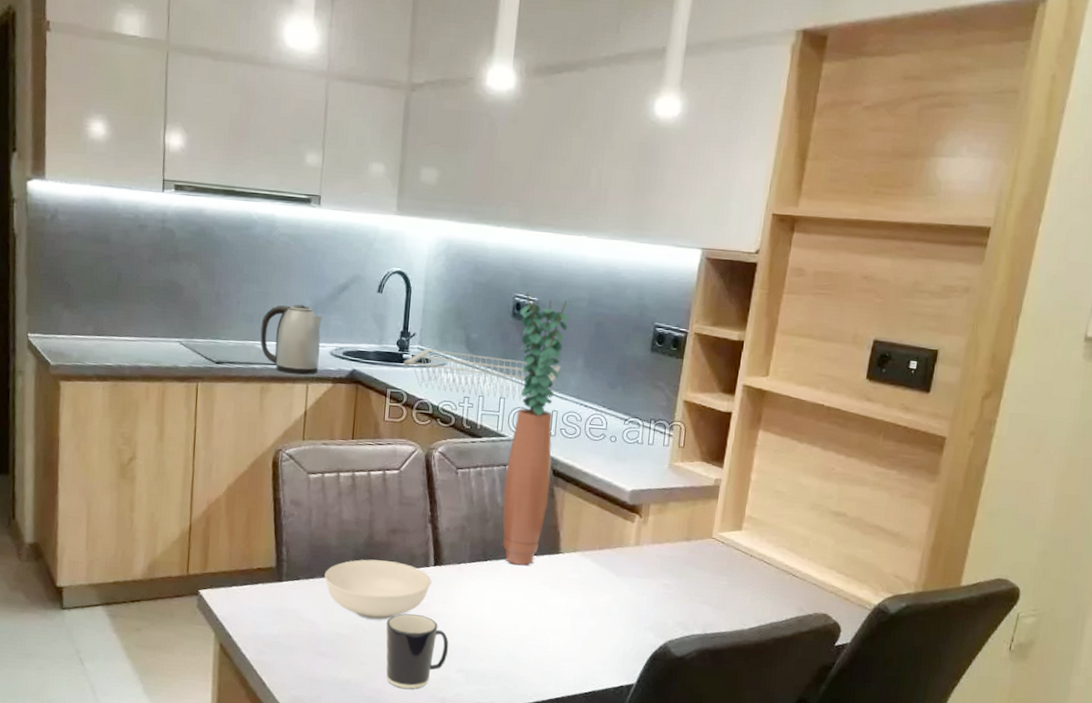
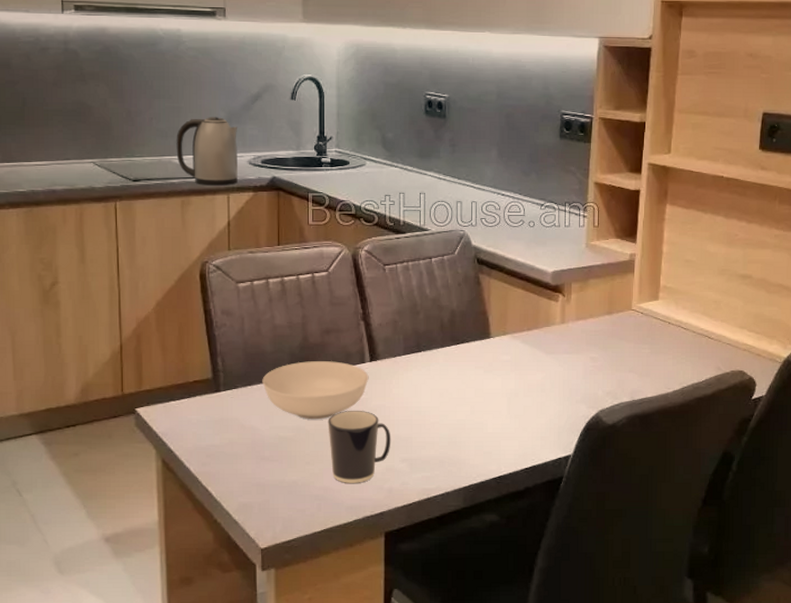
dish rack: present [403,348,562,401] -> none [322,150,477,195]
vase: present [502,293,569,565] -> none [431,90,480,352]

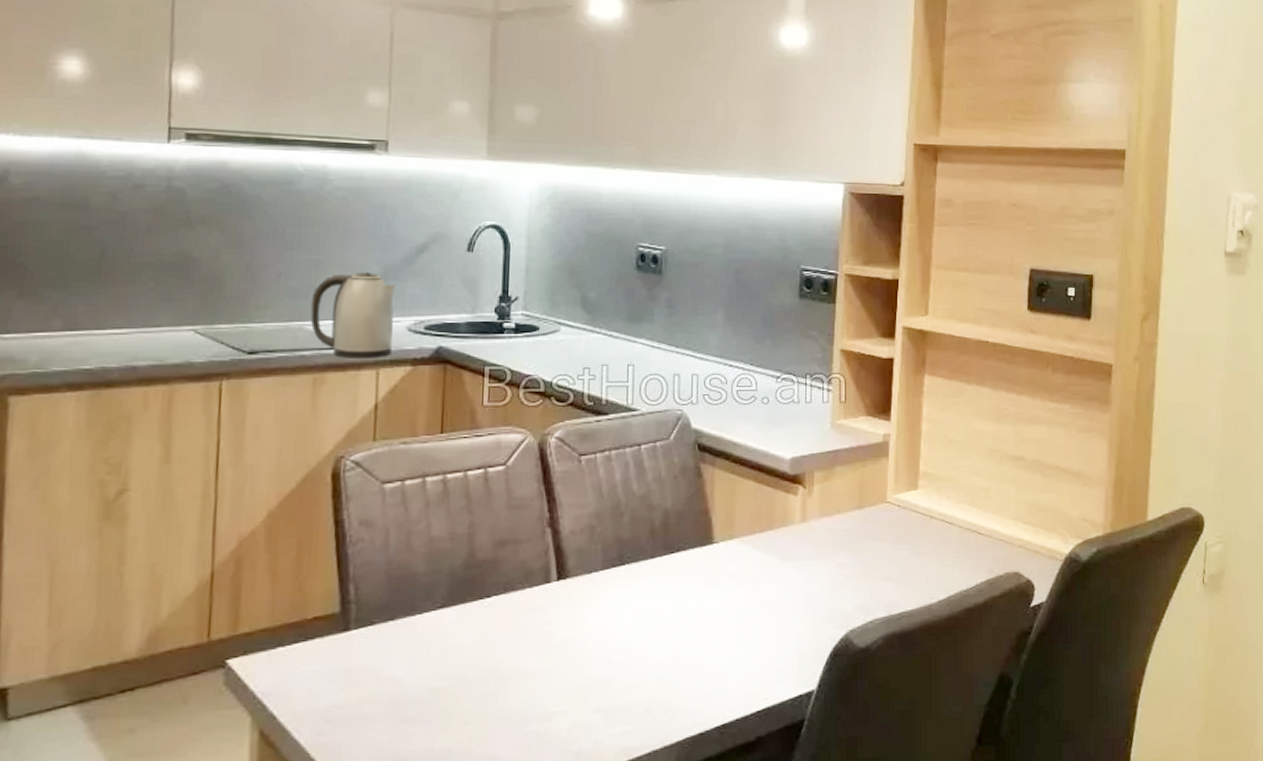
bowl: present [262,361,369,420] -> none [409,582,555,663]
mug: present [328,411,391,483] -> none [497,646,583,747]

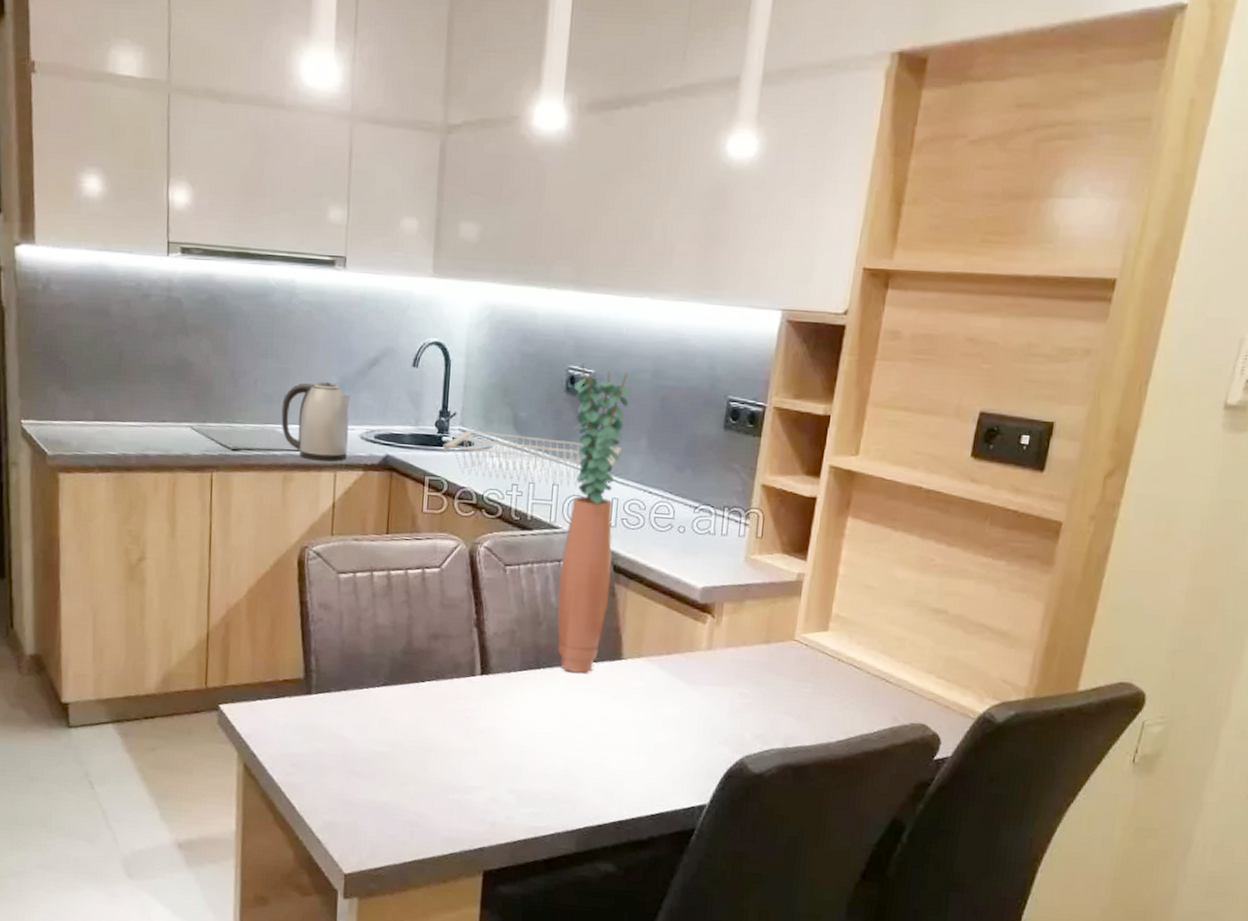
dish rack: none [504,313,699,367] -> present [442,429,623,488]
vase: none [639,241,703,564] -> present [557,364,630,673]

